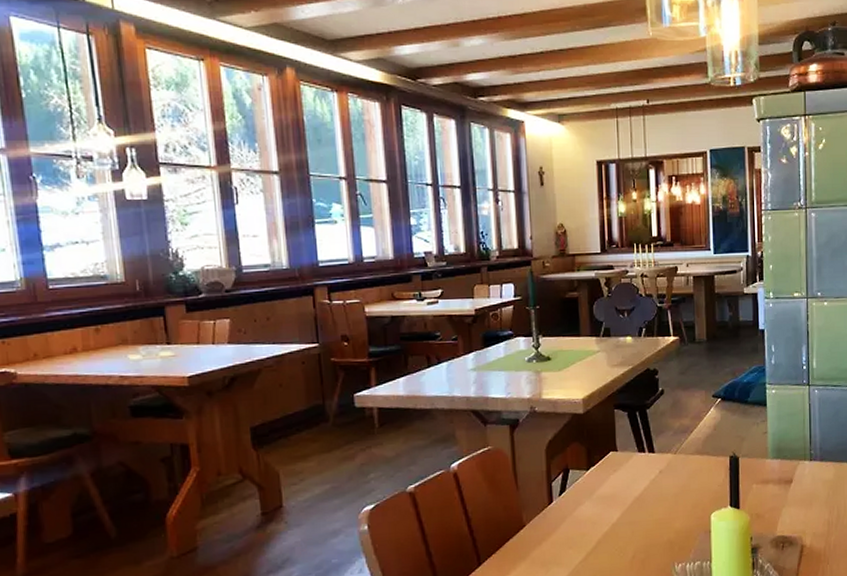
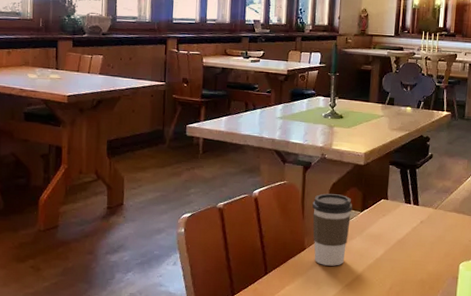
coffee cup: none [526,453,576,543] -> present [312,193,353,266]

